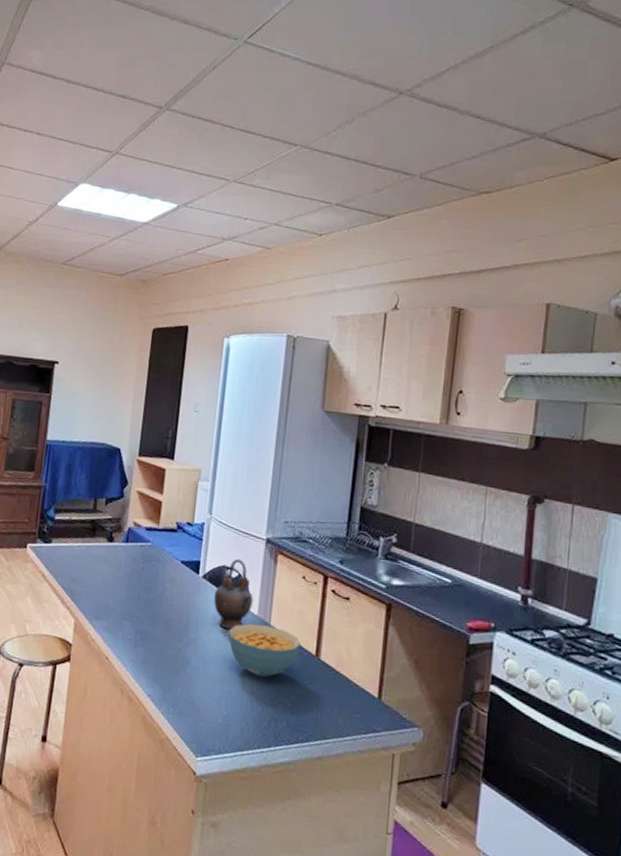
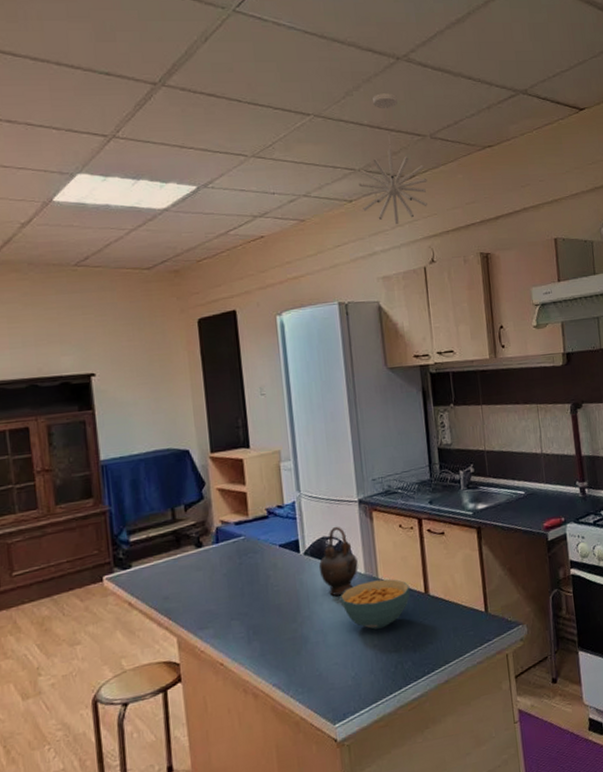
pendant light: none [331,128,407,265] -> present [359,93,427,225]

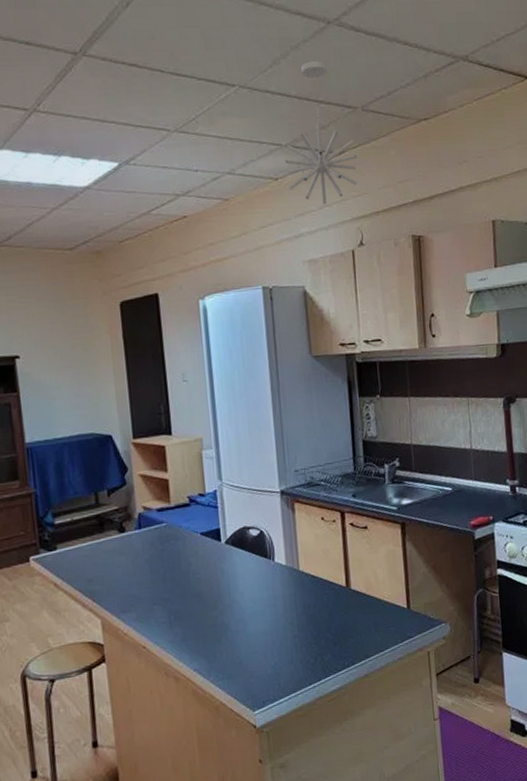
teapot: present [318,526,358,596] -> none [239,516,280,586]
cereal bowl: present [339,579,411,630] -> none [260,571,332,621]

